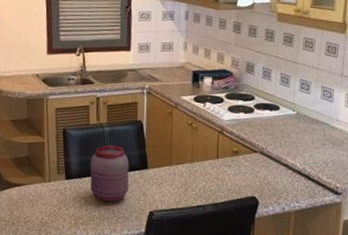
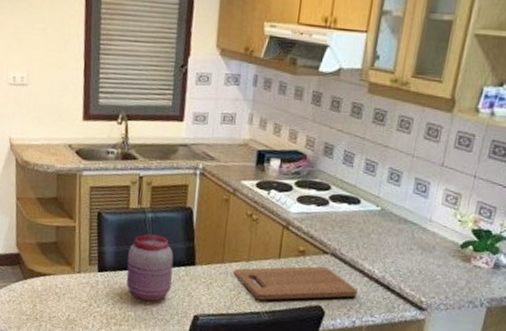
cutting board: none [180,163,284,195] -> present [233,266,358,301]

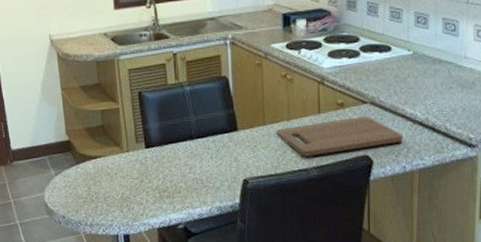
jar: present [126,234,174,302] -> none [171,106,217,171]

